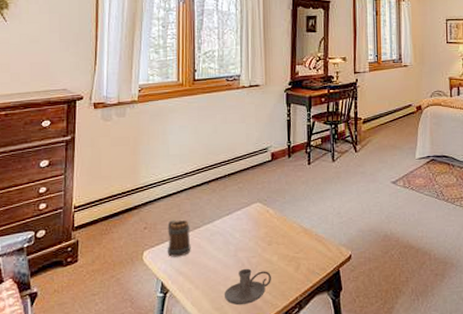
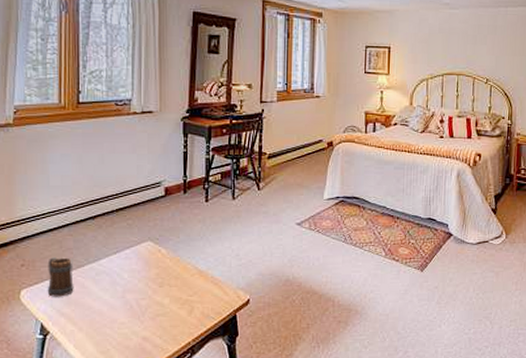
candle holder: present [224,268,271,306] -> none [110,311,162,349]

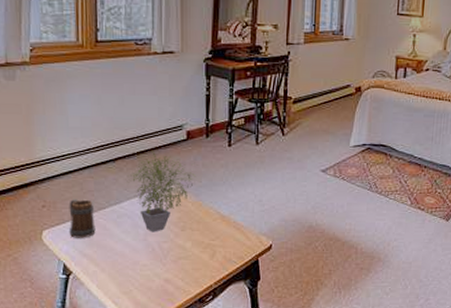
potted plant: none [105,208,176,289] -> present [127,151,198,232]

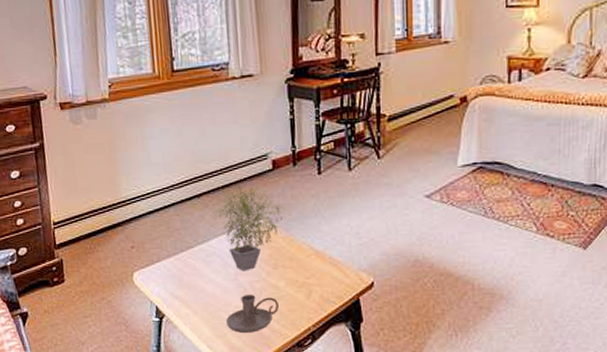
mug: present [69,199,96,238] -> none [157,238,185,280]
candle holder: none [132,253,184,290] -> present [225,294,279,334]

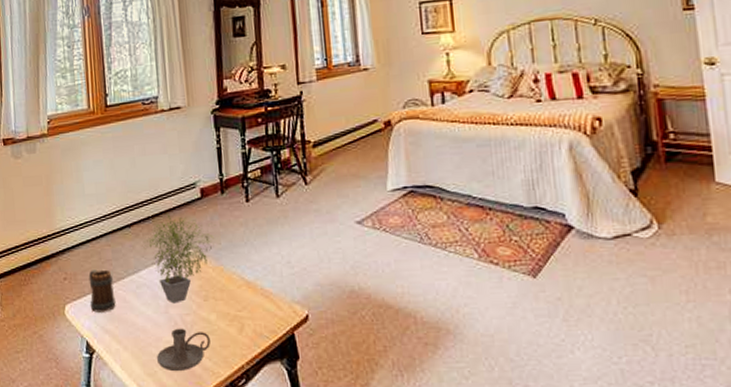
mug: none [157,238,185,280] -> present [88,269,116,313]

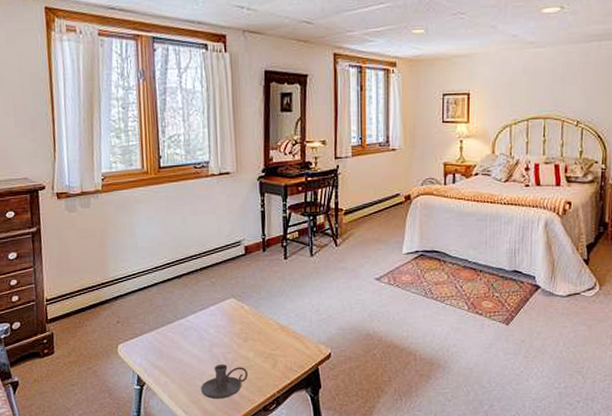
mug: present [88,269,116,313] -> none [140,314,165,351]
potted plant: present [143,213,215,304] -> none [191,266,257,344]

